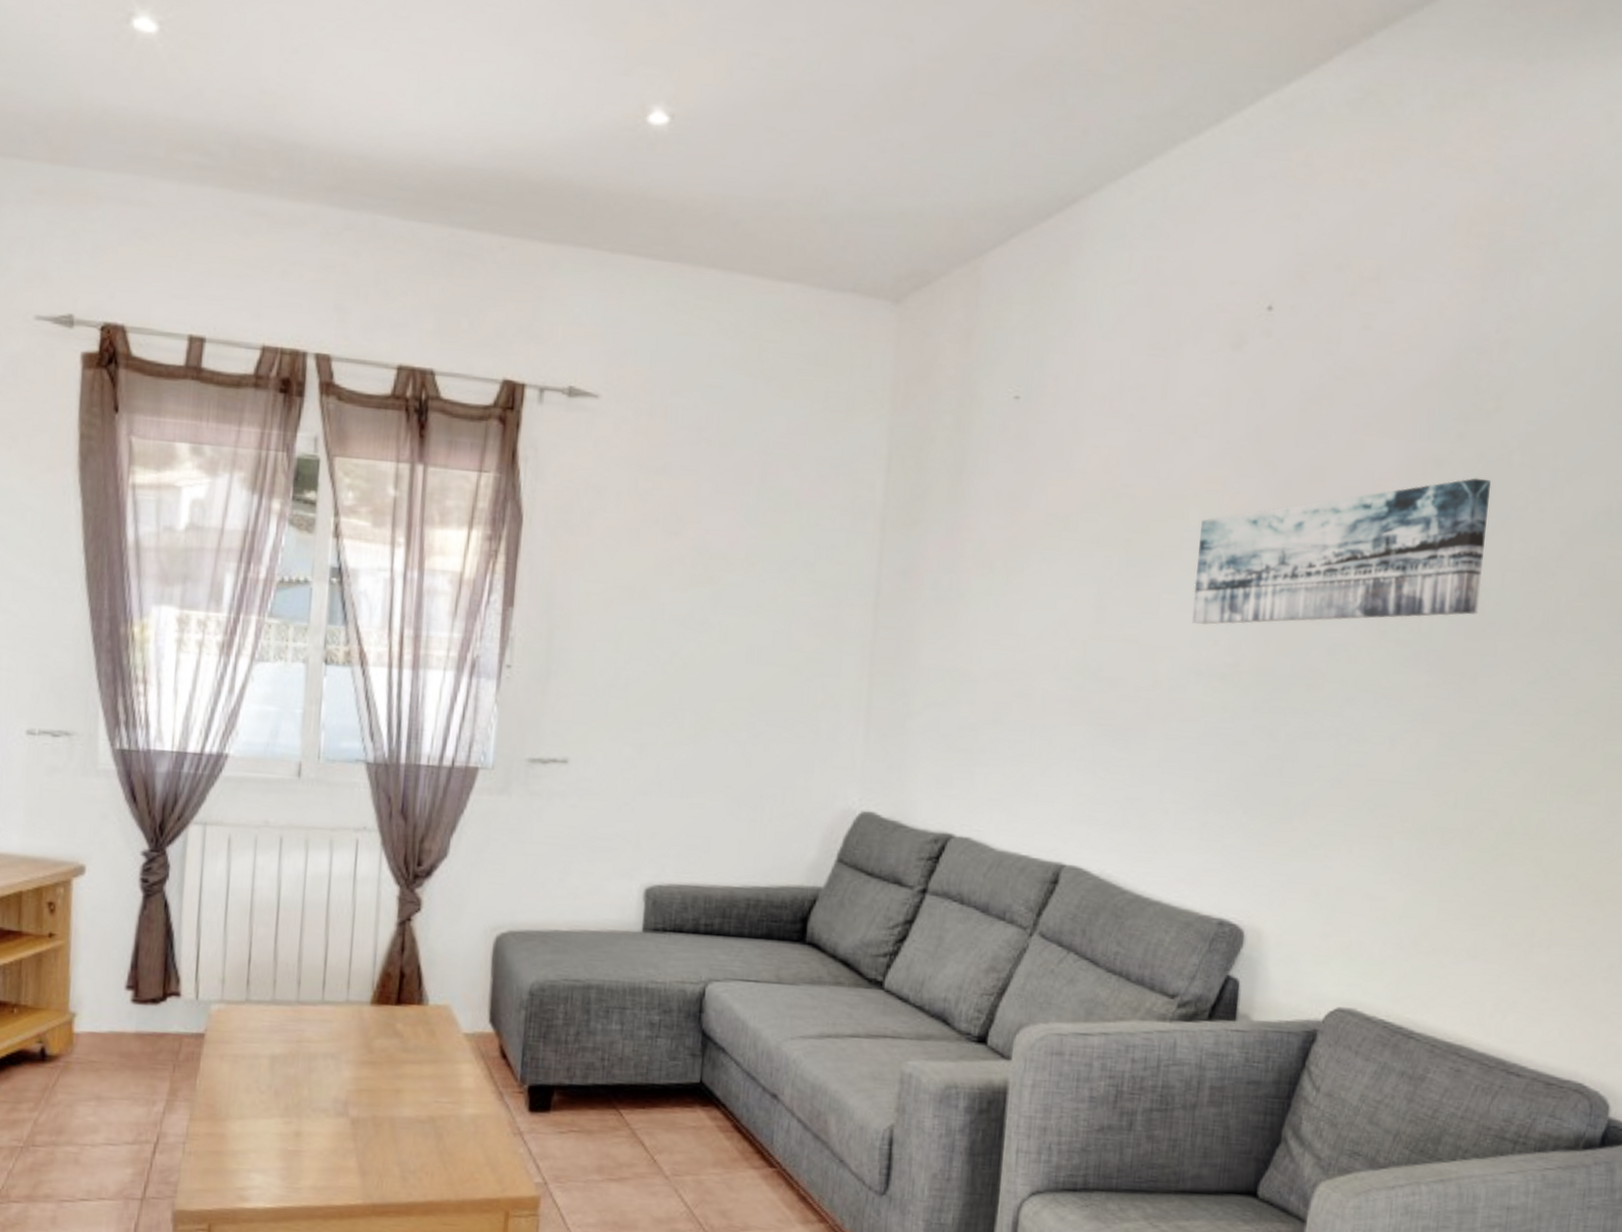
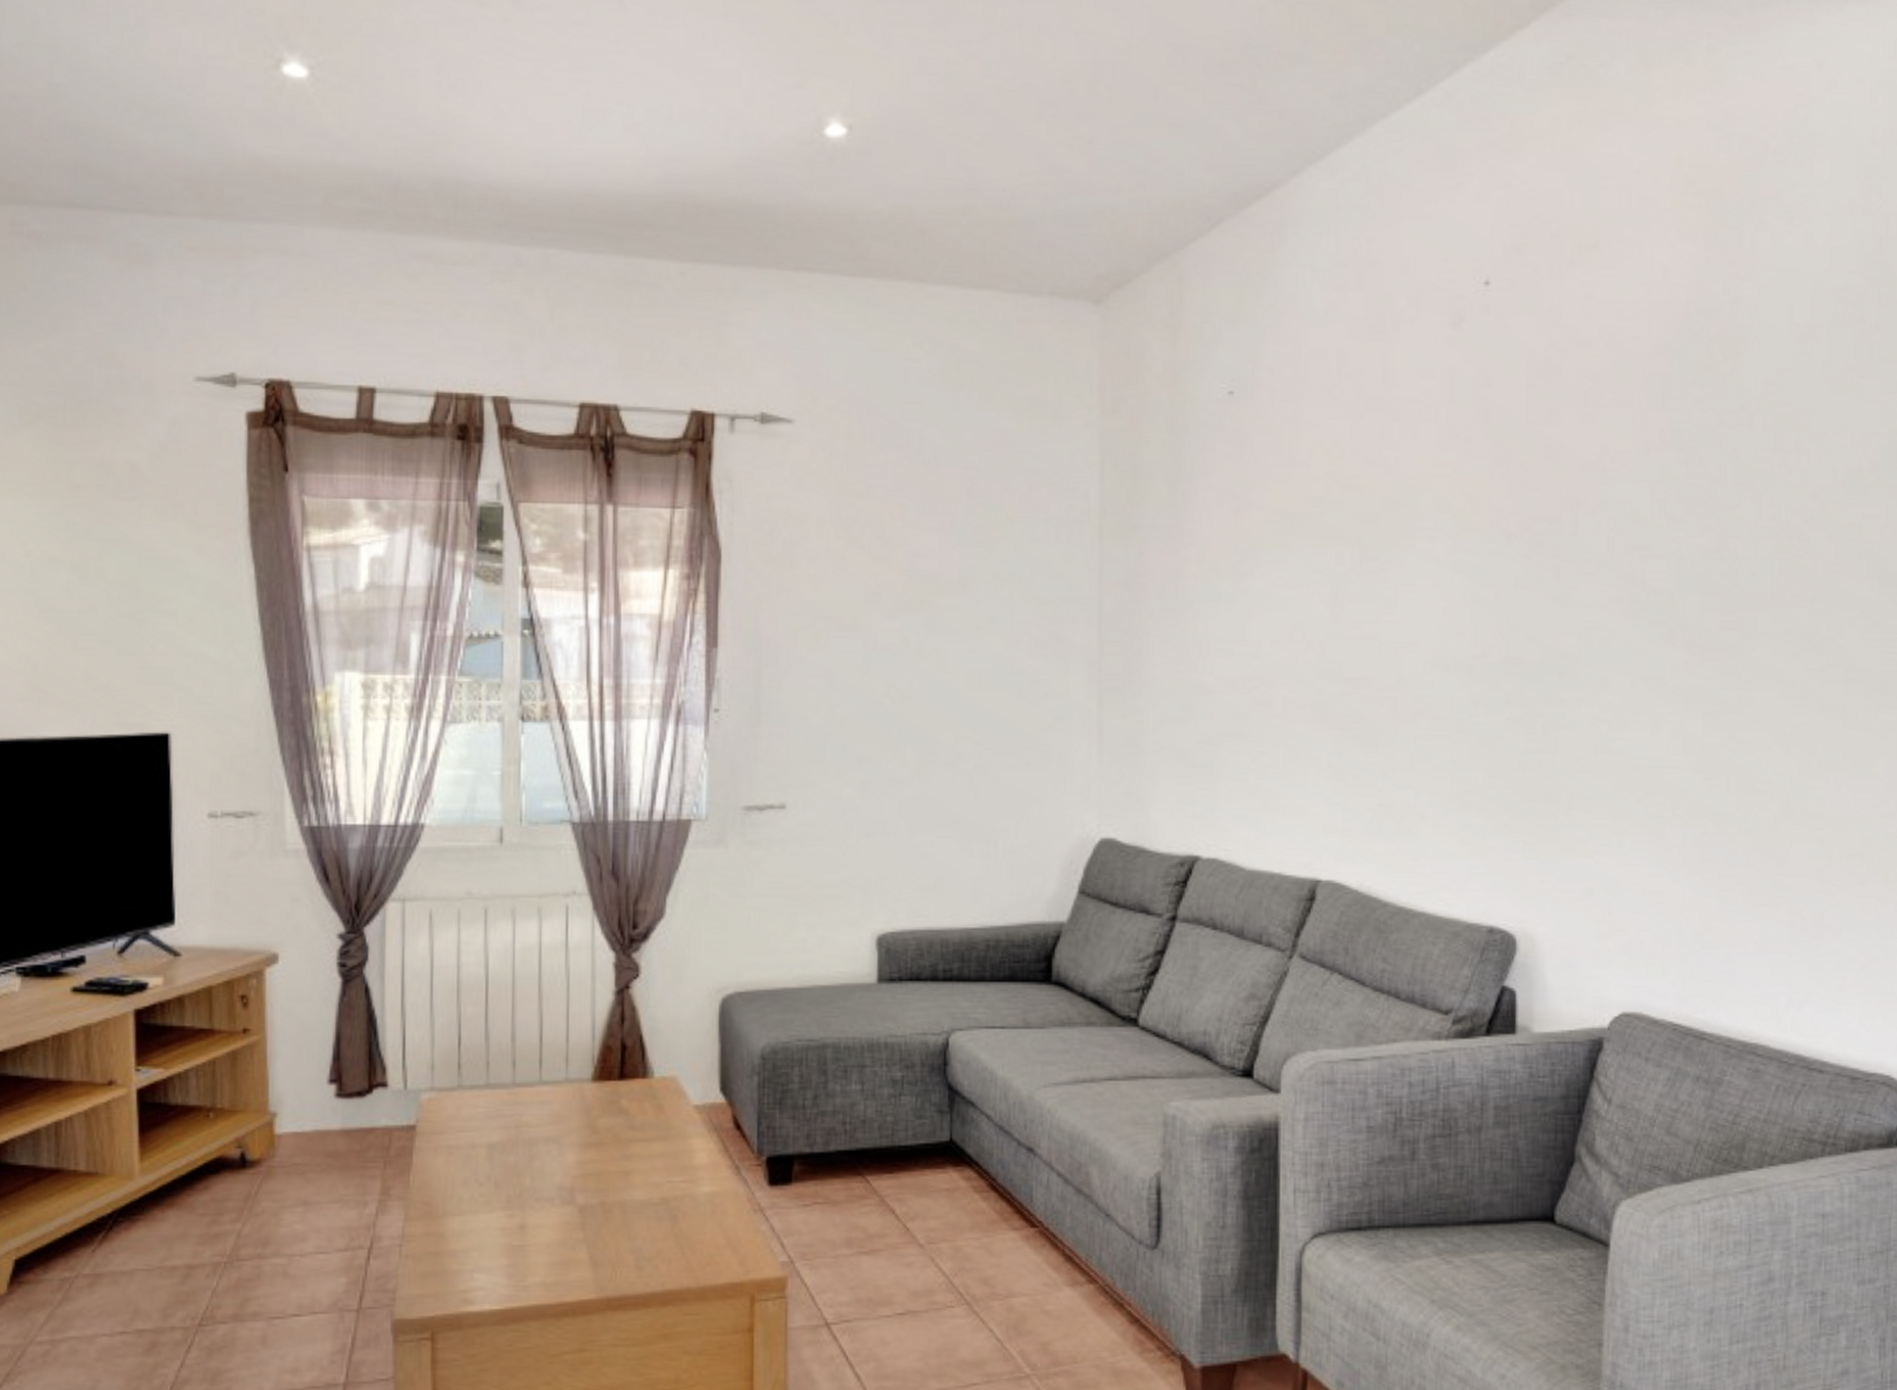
wall art: present [1192,478,1491,625] -> none [1433,444,1733,617]

